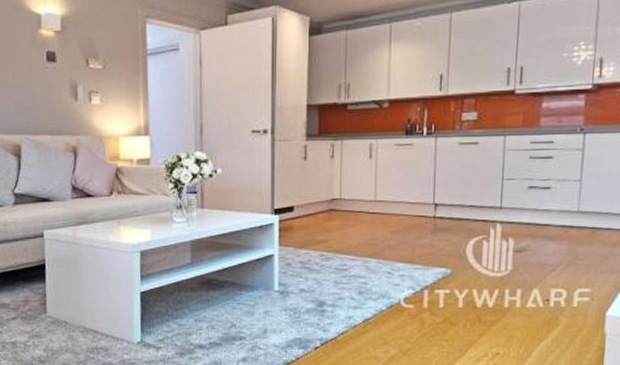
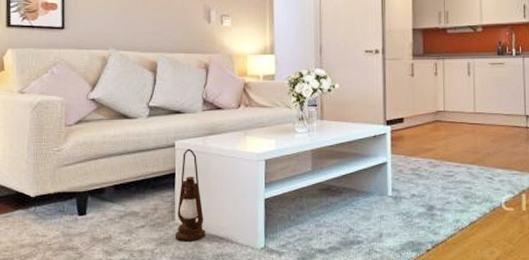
lantern: none [47,238,79,335] -> present [174,148,206,242]

